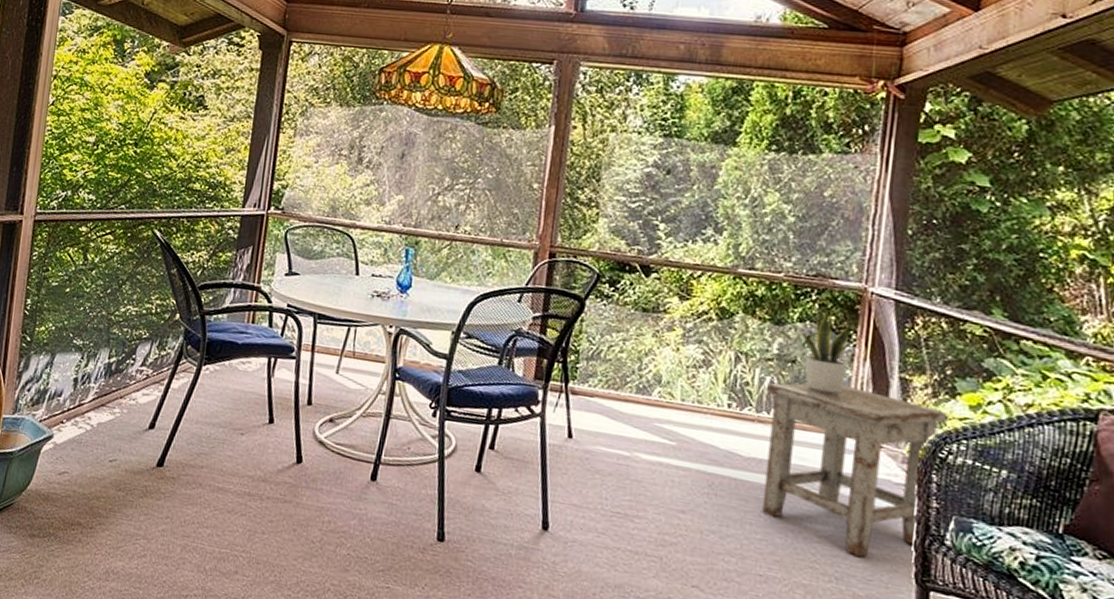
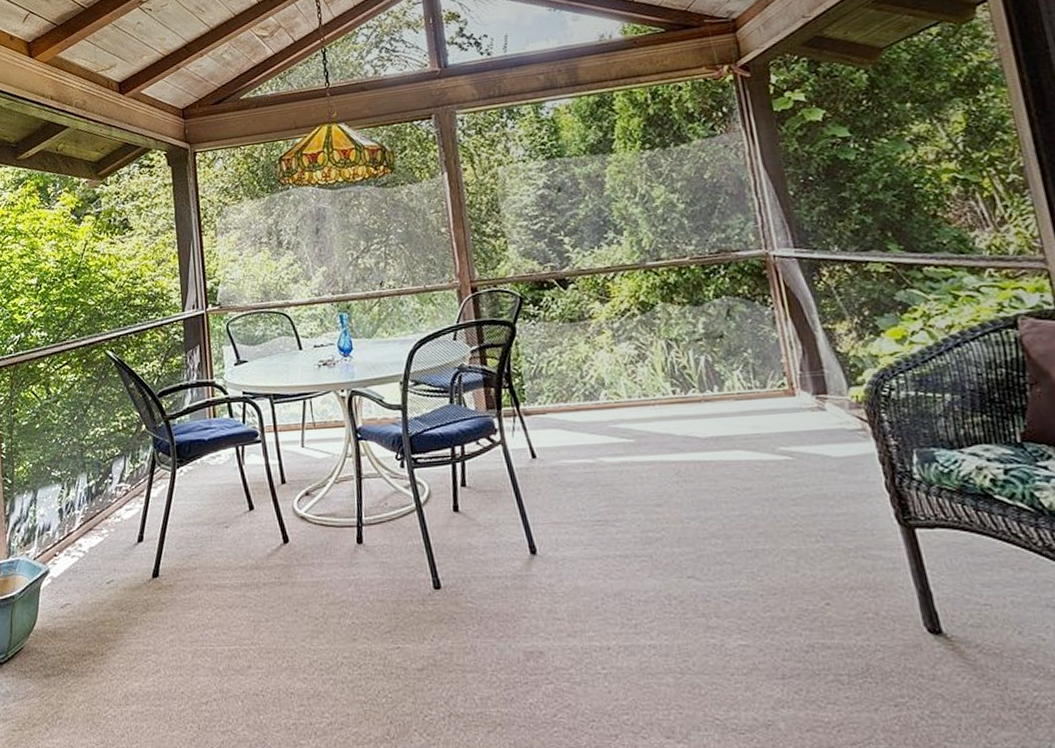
stool: present [761,382,948,557] -> none [704,347,886,510]
potted plant: present [800,310,861,395] -> none [719,281,776,360]

